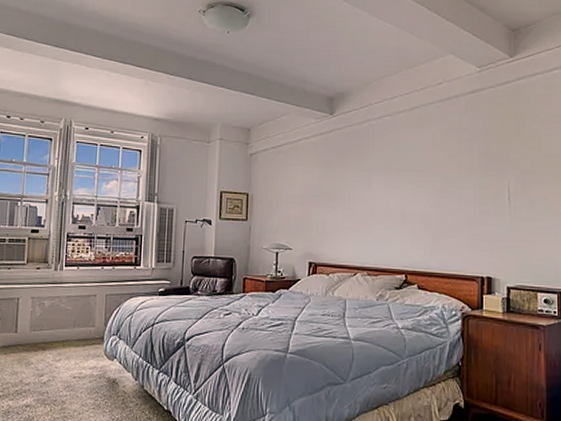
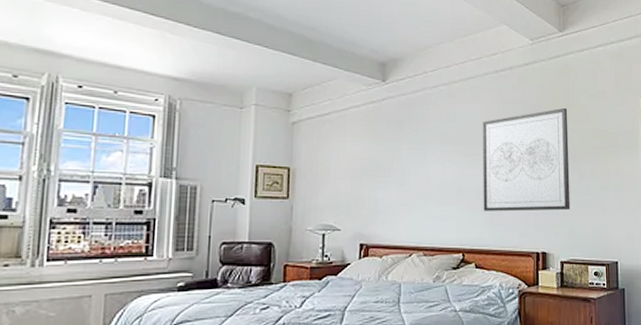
wall art: none [426,133,519,237] -> present [482,107,571,212]

